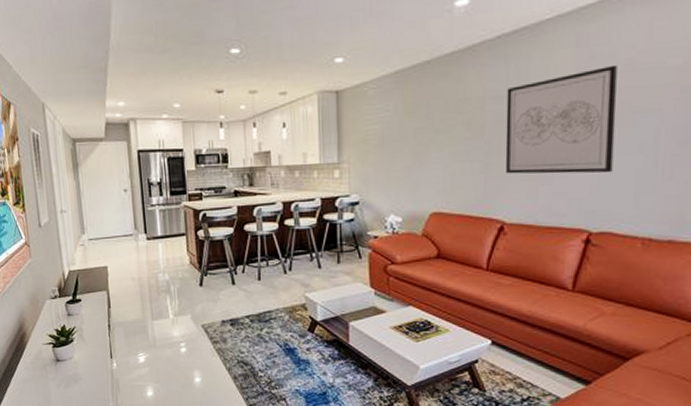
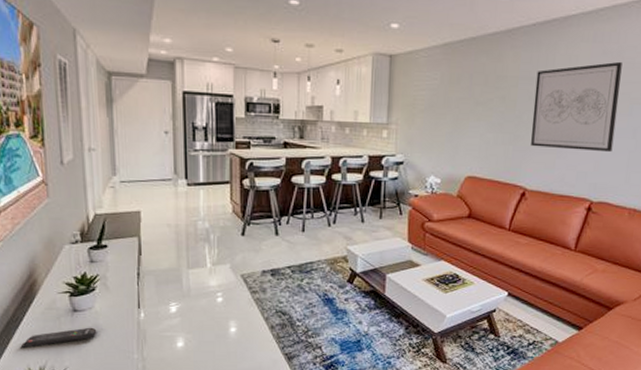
remote control: none [16,376,78,394] -> present [20,327,97,348]

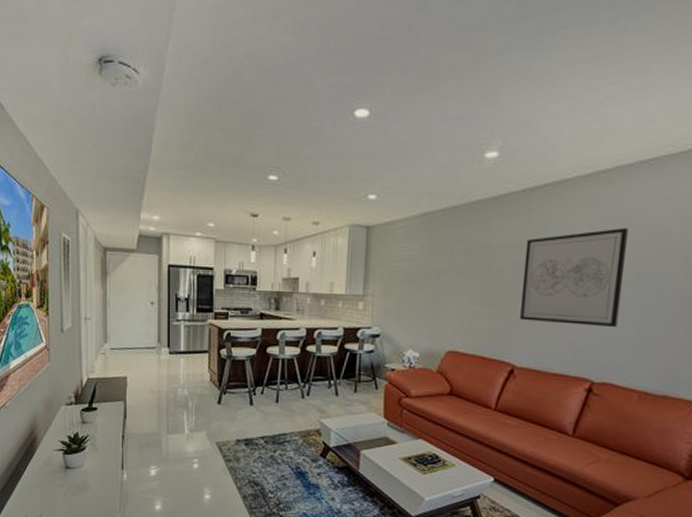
remote control: present [20,327,97,348] -> none [21,484,85,499]

